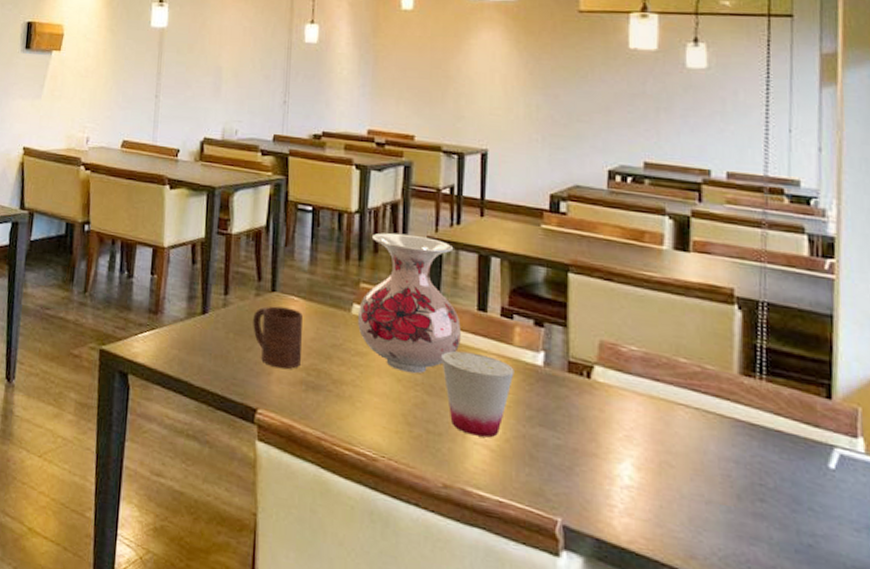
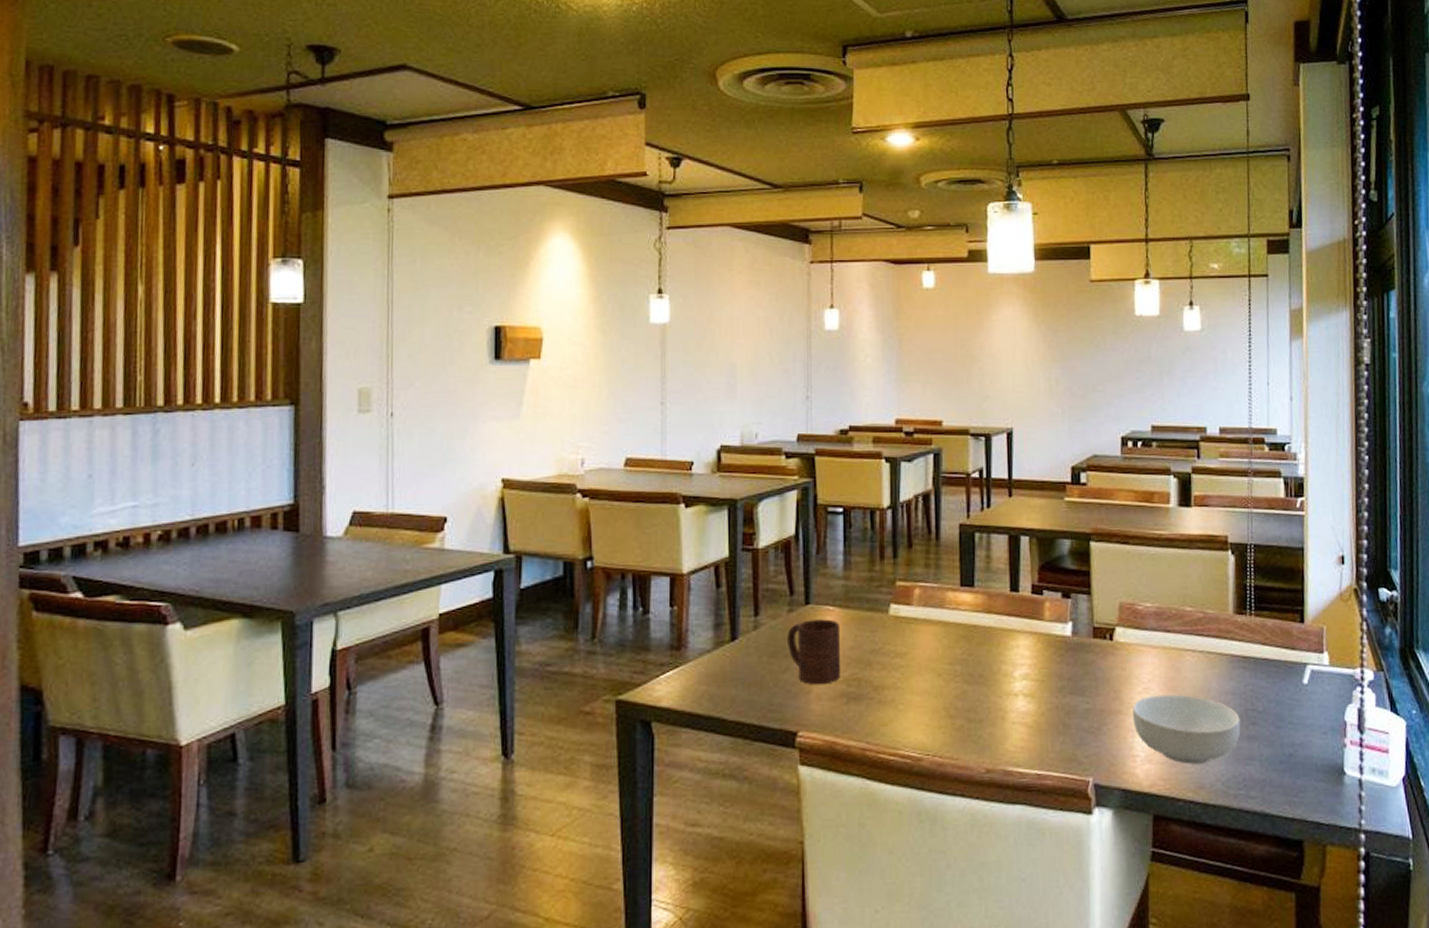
vase: present [358,232,461,374] -> none [896,524,996,666]
cup: present [441,350,514,438] -> none [979,634,1046,716]
cereal bowl: none [611,445,745,532] -> present [1133,694,1241,764]

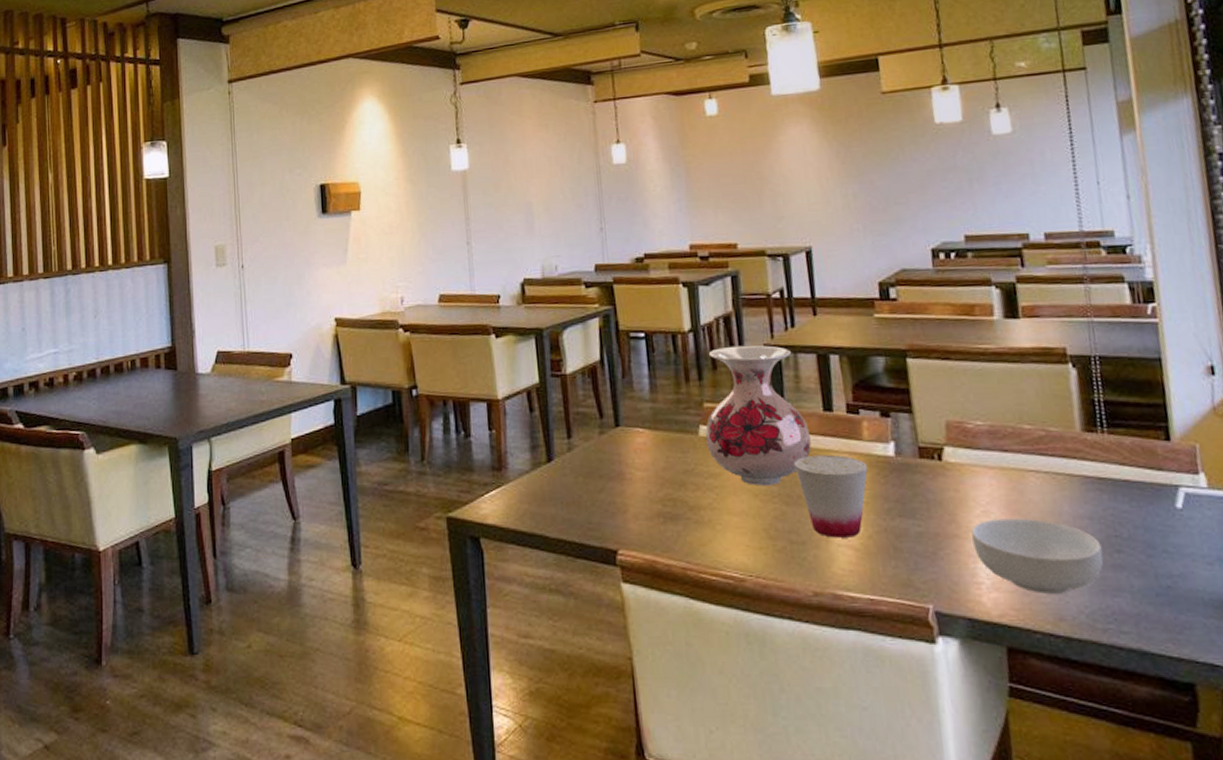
cup: present [787,619,841,685] -> none [600,441,656,505]
vase: none [896,524,996,666] -> present [705,345,811,486]
cup: none [979,634,1046,716] -> present [794,454,868,538]

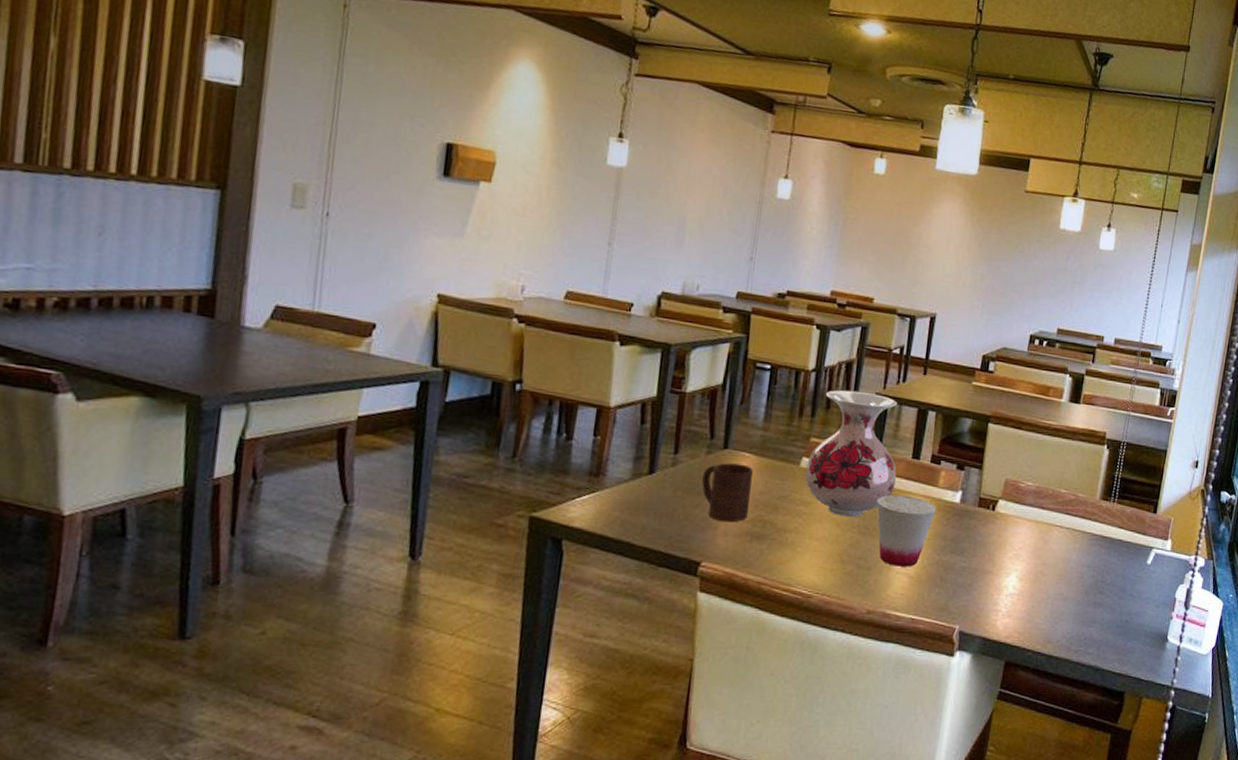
cup: none [600,441,656,505] -> present [702,463,753,523]
cereal bowl: present [971,518,1104,594] -> none [1001,561,1091,622]

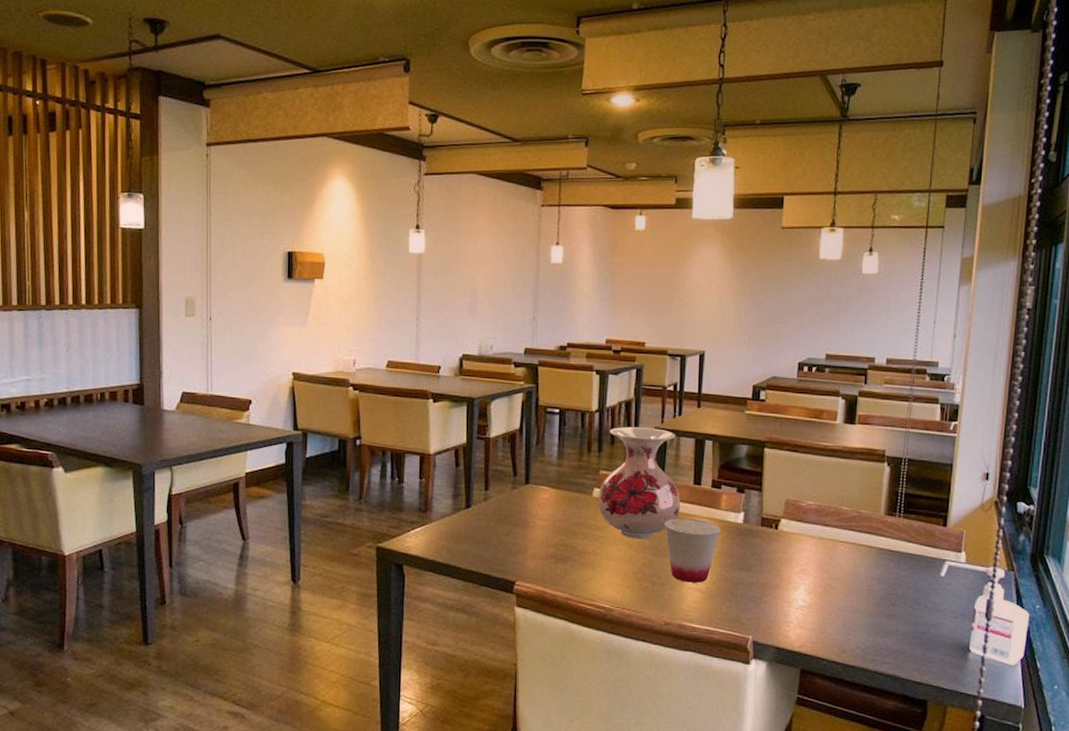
cup: present [702,463,753,523] -> none [510,496,553,547]

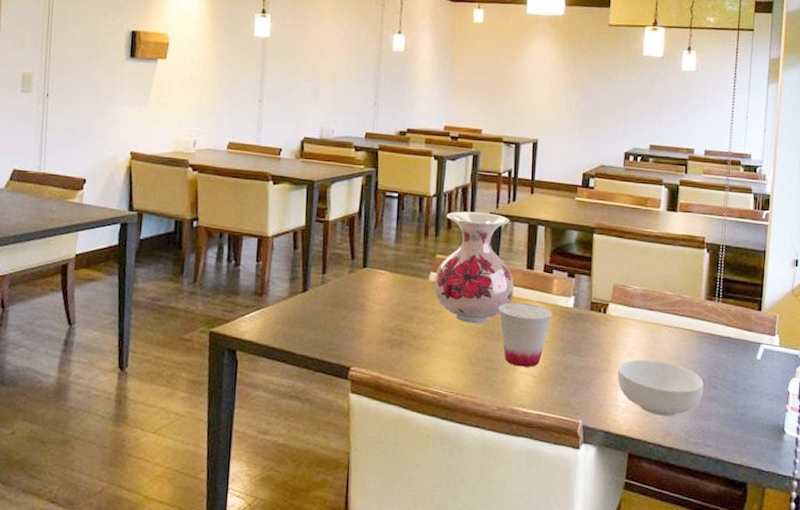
cereal bowl: none [790,575,882,633] -> present [618,359,704,416]

